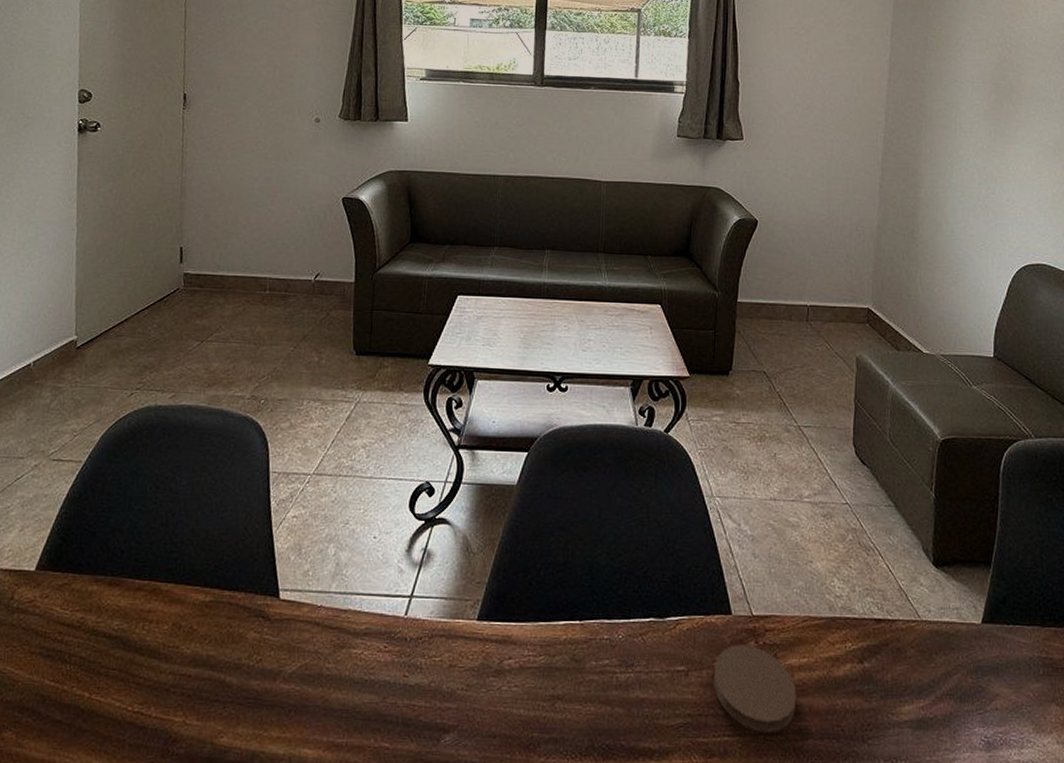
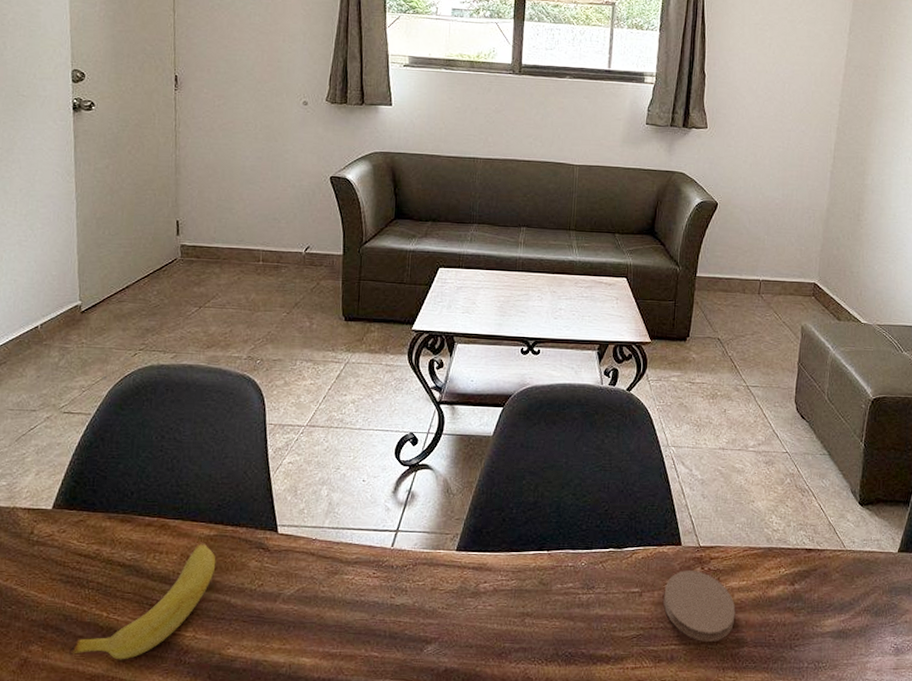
banana: none [44,610,211,750] -> present [68,543,216,660]

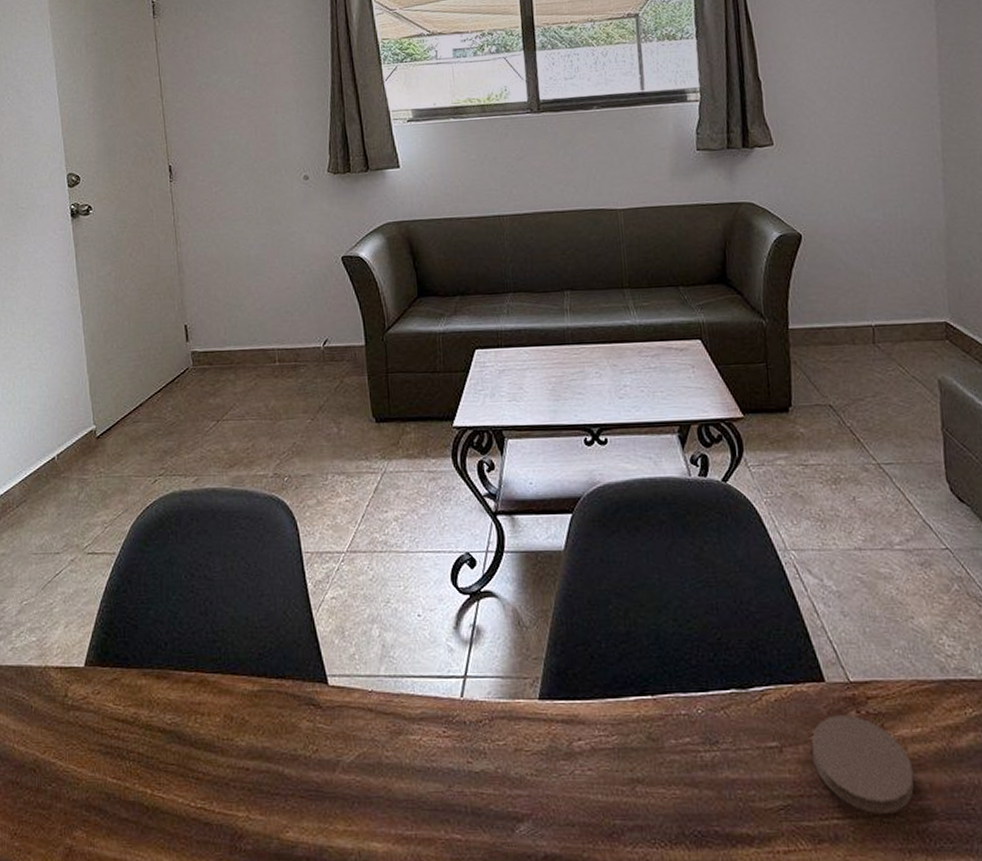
banana: present [68,543,216,660] -> none [114,701,264,848]

